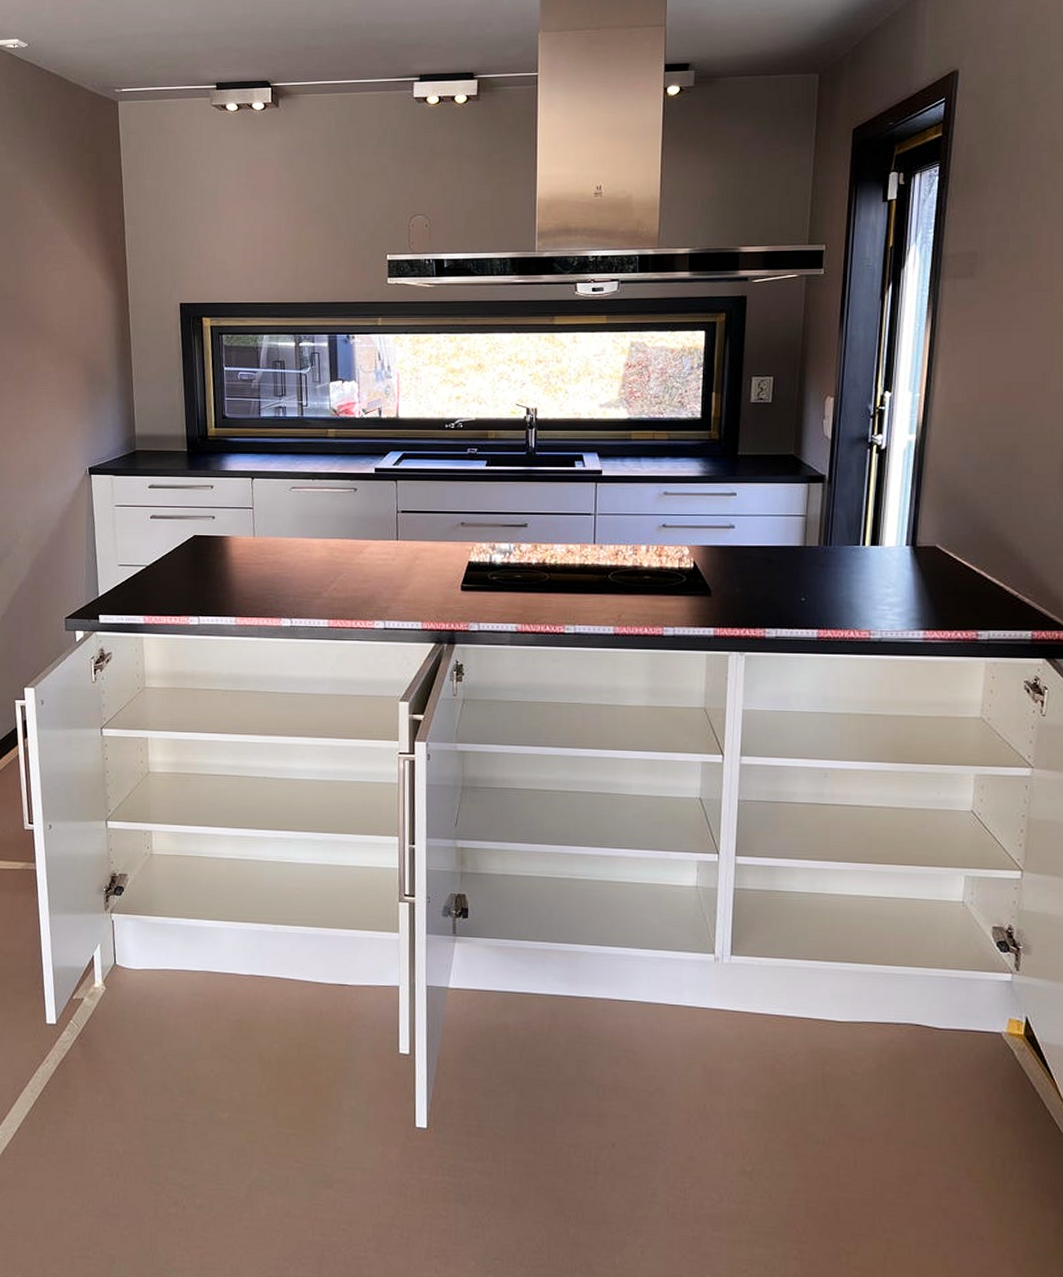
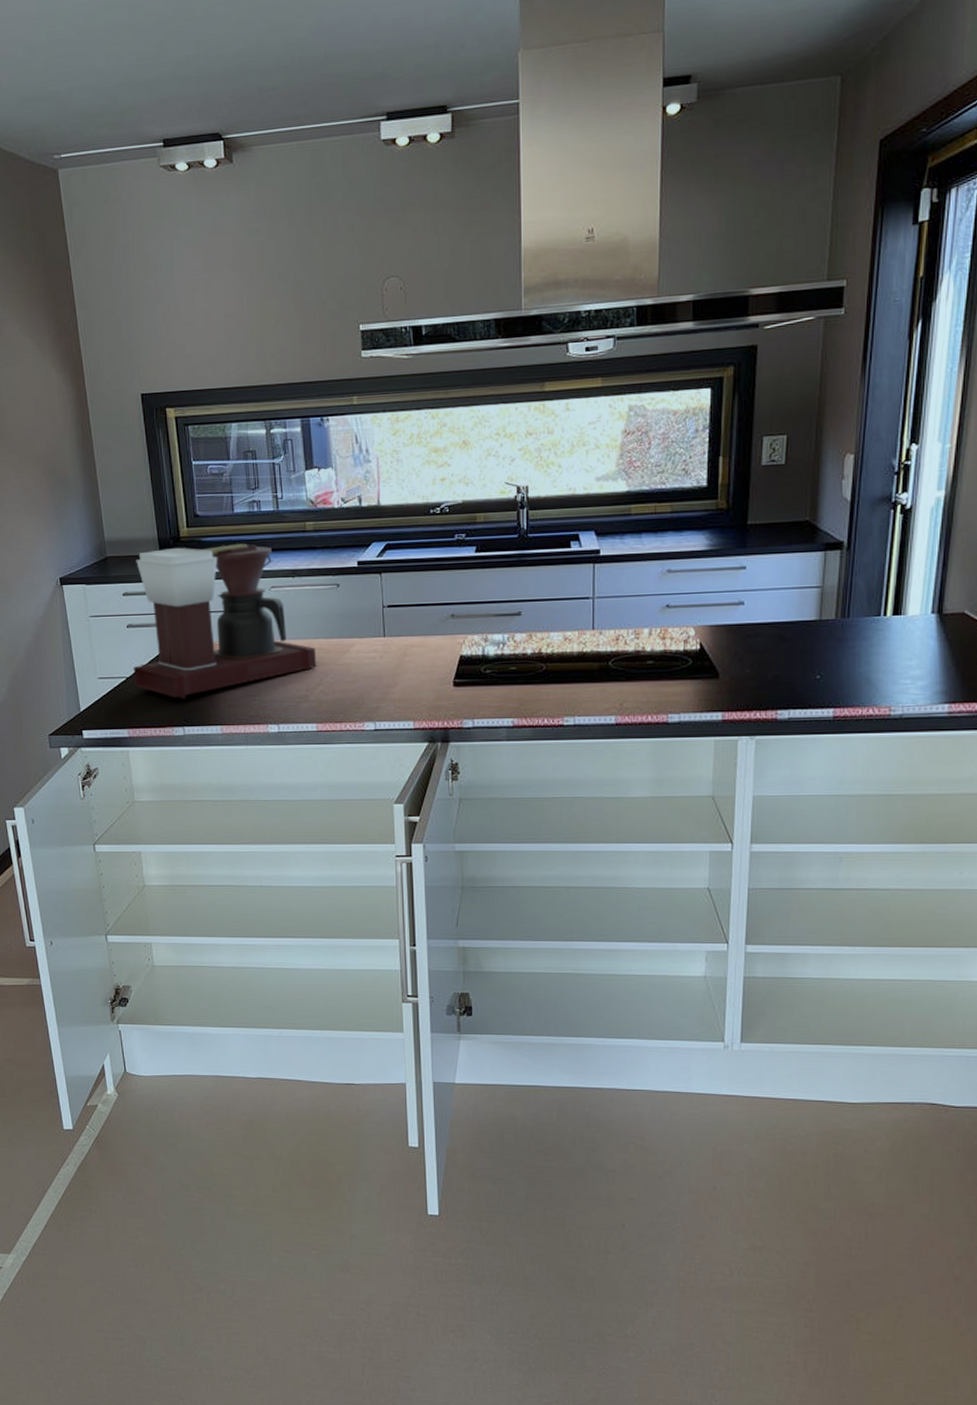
coffee maker: none [153,445,332,590] -> present [133,544,317,699]

